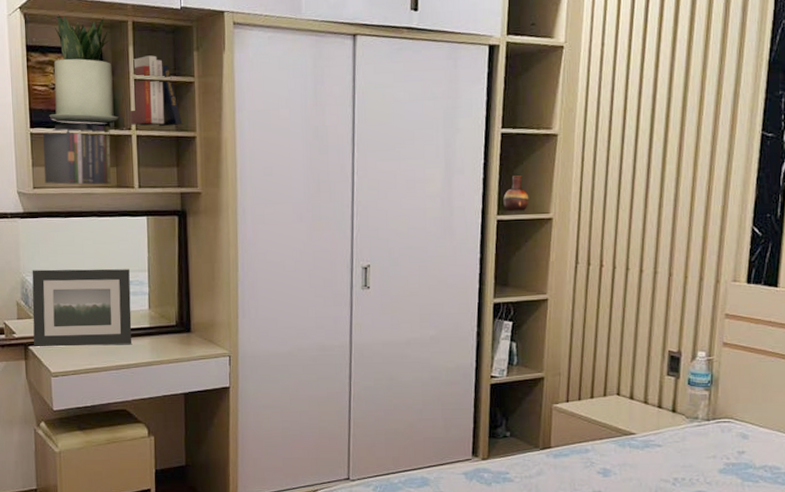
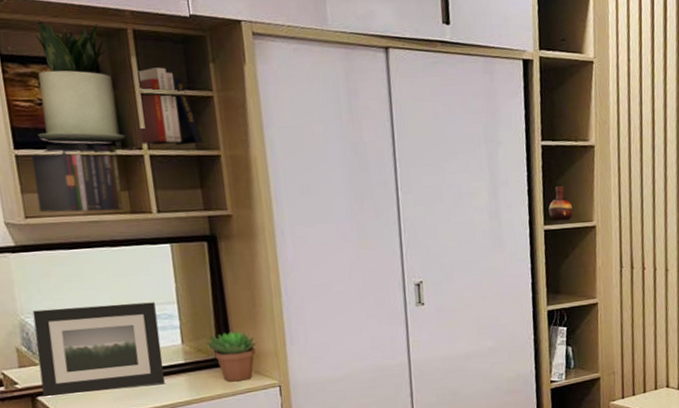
succulent plant: none [168,300,214,348] -> present [205,330,258,382]

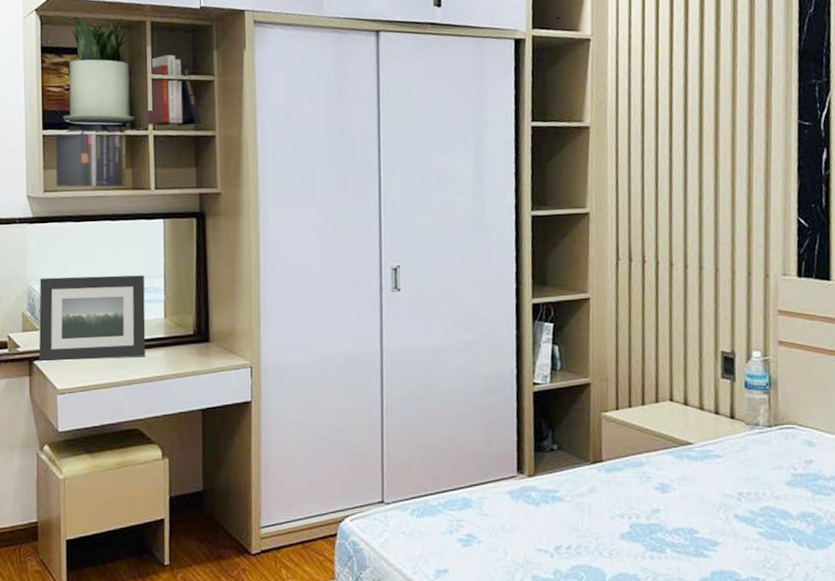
succulent plant: present [205,330,258,382] -> none [185,307,234,359]
vase: present [548,186,573,221] -> none [537,169,564,207]

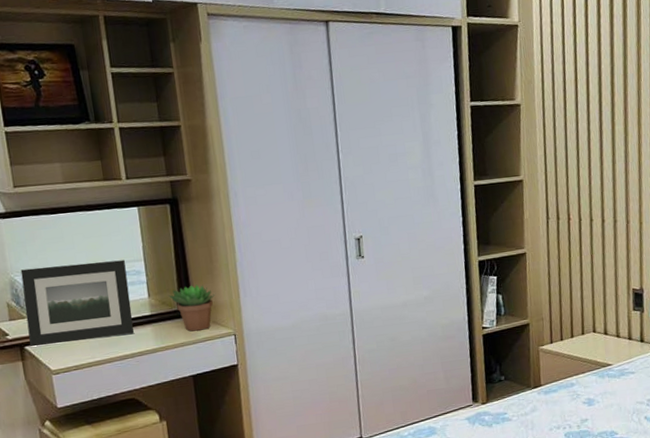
books: present [55,124,127,187] -> none [19,119,97,182]
planter: present [63,16,136,125] -> none [22,11,100,120]
books: present [147,54,202,127] -> none [107,48,165,119]
succulent plant: none [185,307,234,359] -> present [168,284,215,332]

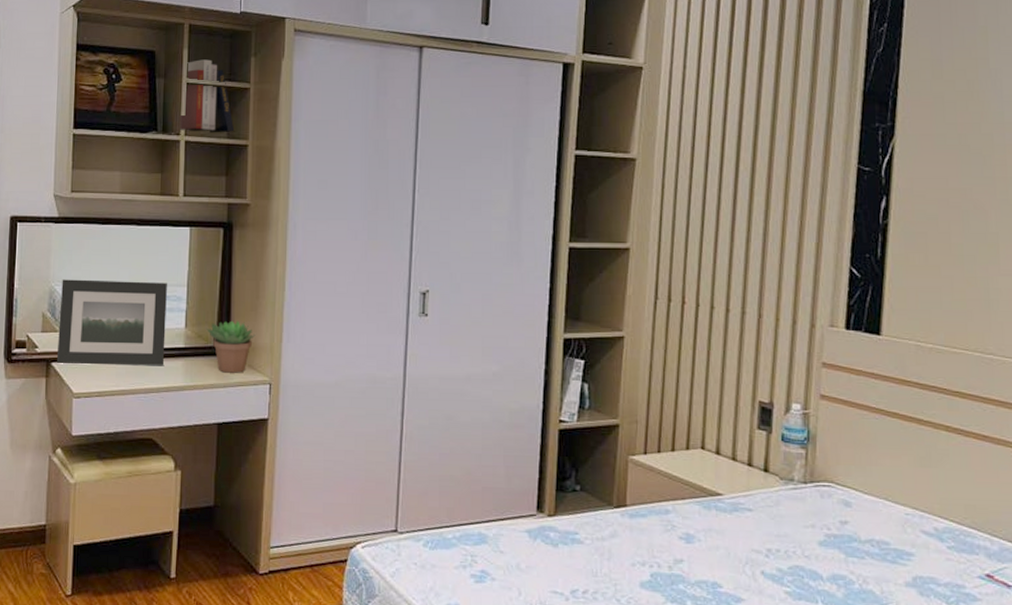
books: none [107,48,165,119] -> present [179,59,235,133]

